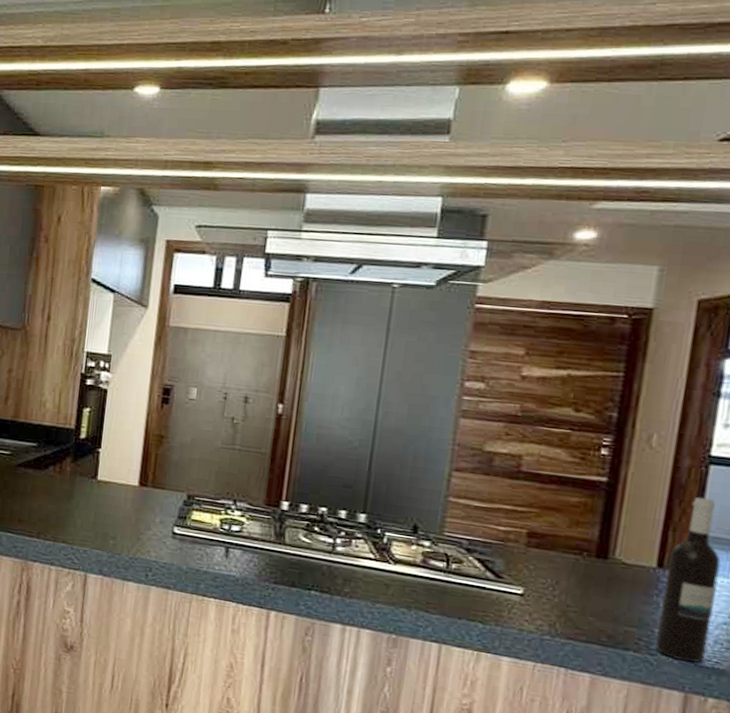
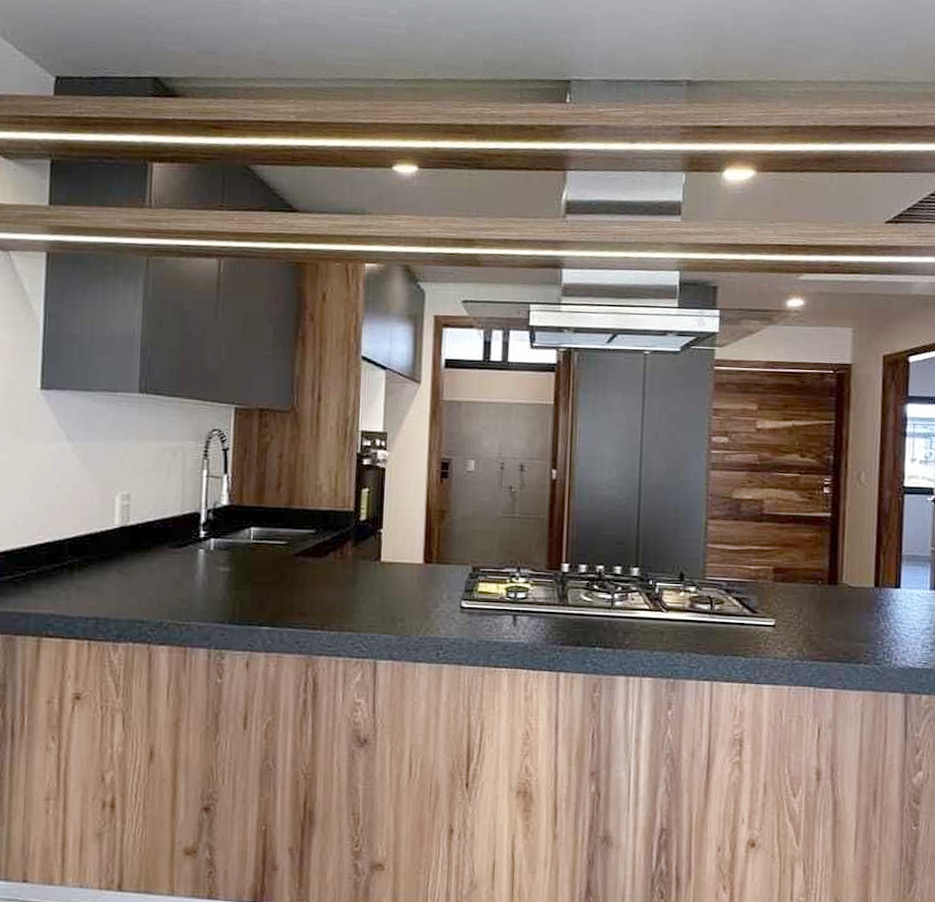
wine bottle: present [656,496,721,663] -> none [880,522,920,667]

